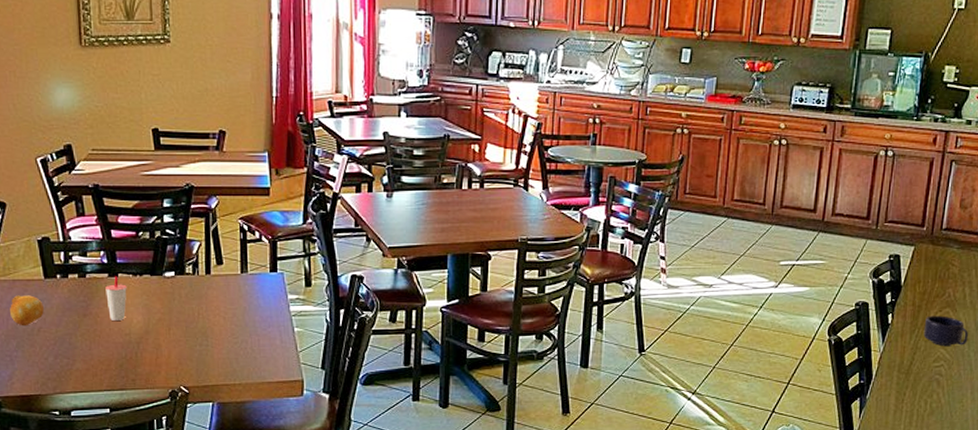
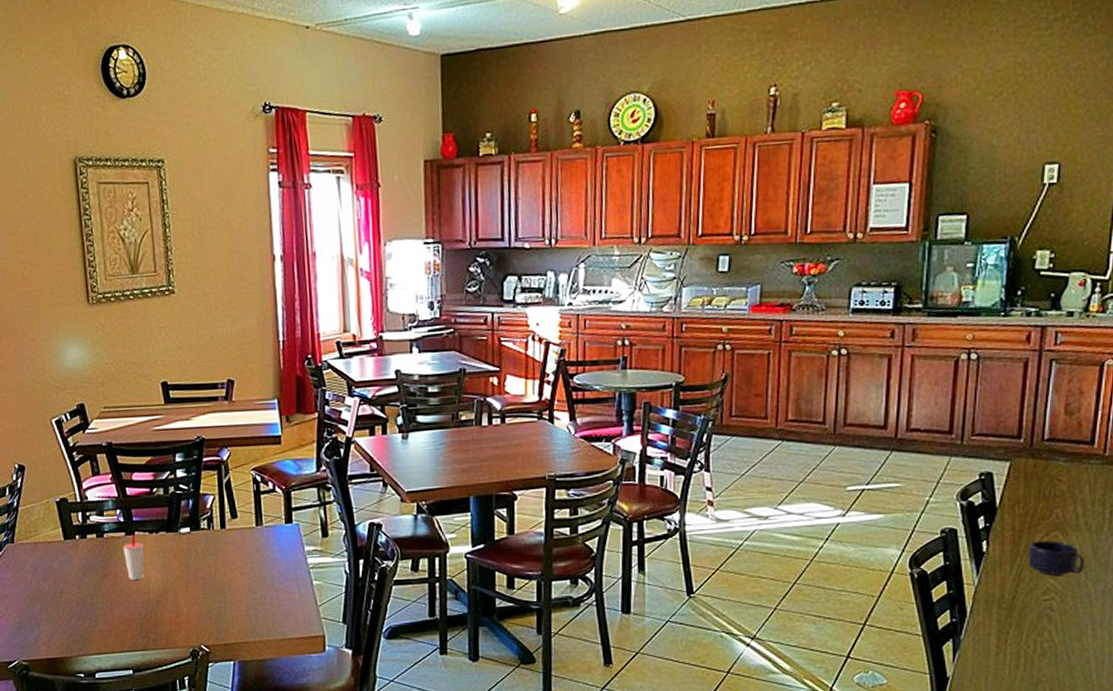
fruit: present [10,295,44,327] -> none [33,557,65,589]

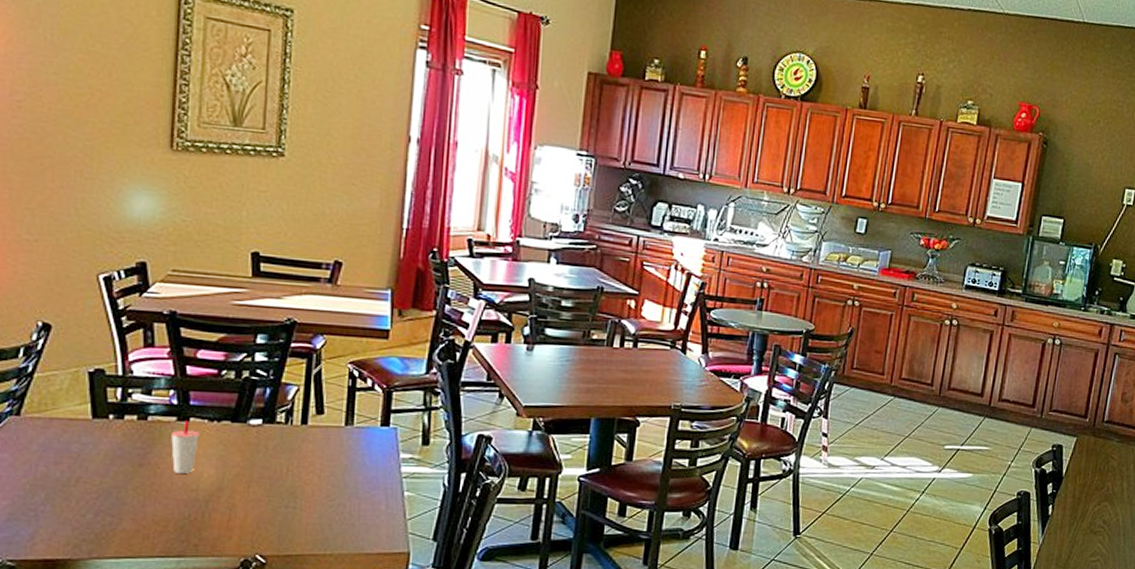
mug: present [1027,540,1084,577] -> none [1082,509,1124,541]

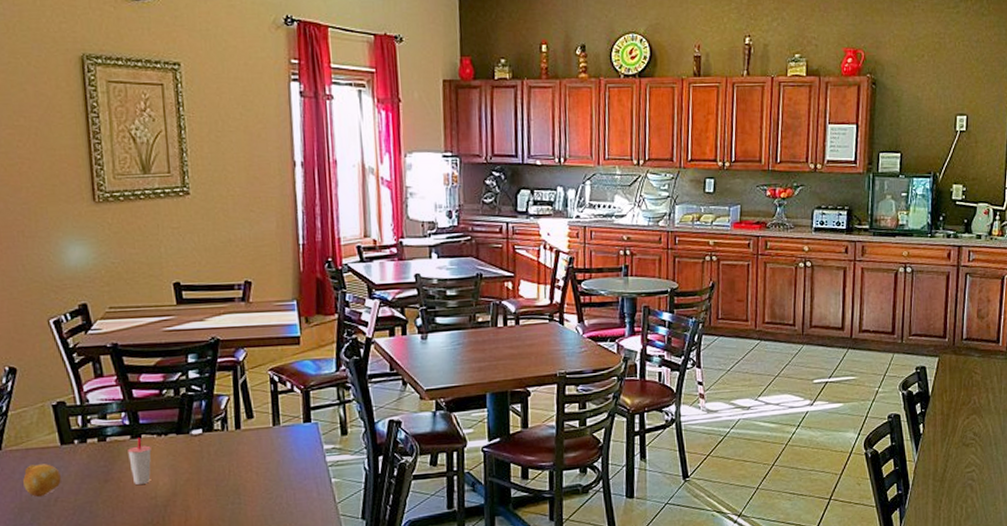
fruit: none [41,437,87,475] -> present [23,464,61,498]

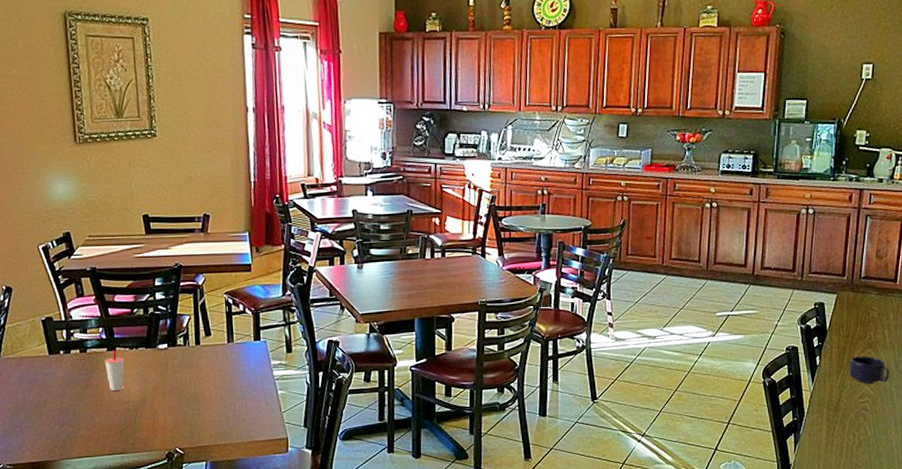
fruit: present [23,464,61,498] -> none [18,370,50,399]
mug: none [954,422,995,452] -> present [849,356,889,384]

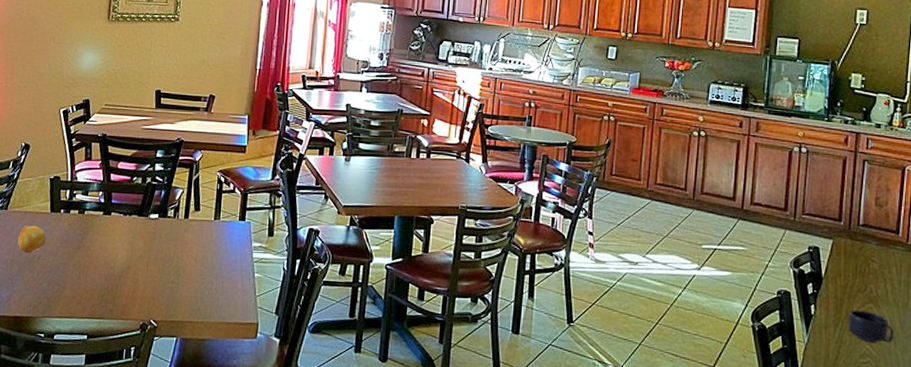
fruit: none [18,370,50,399] -> present [18,225,46,254]
cup: present [105,350,125,391] -> none [99,214,117,255]

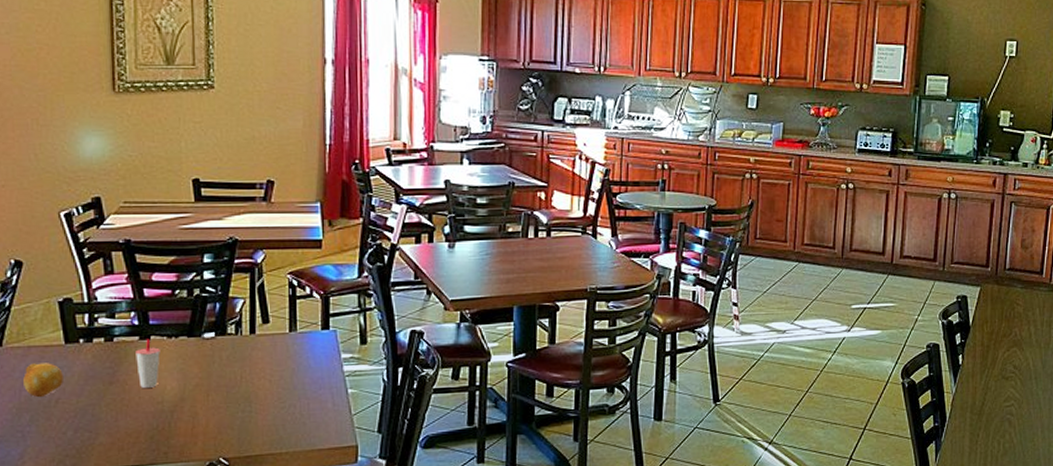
cup: none [99,214,117,255] -> present [136,339,161,388]
mug: present [847,310,893,343] -> none [993,355,1035,386]

